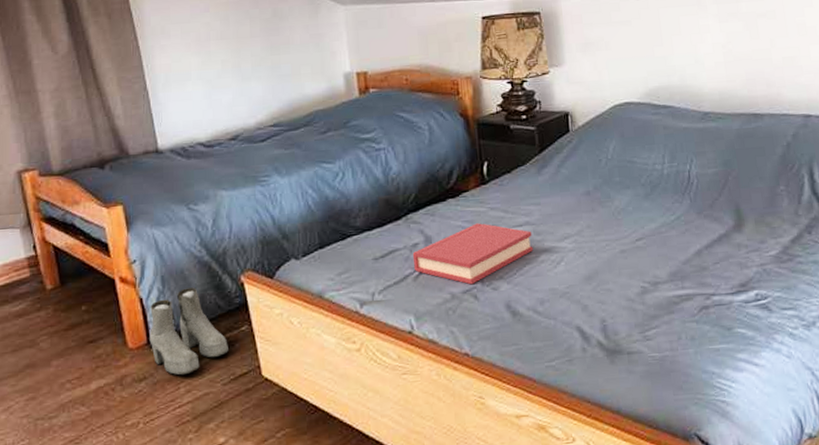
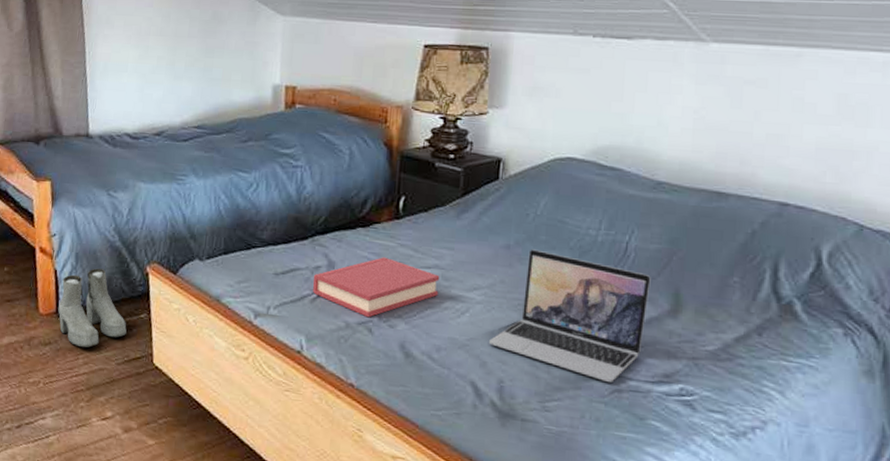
laptop: none [586,191,718,302] -> present [489,249,651,383]

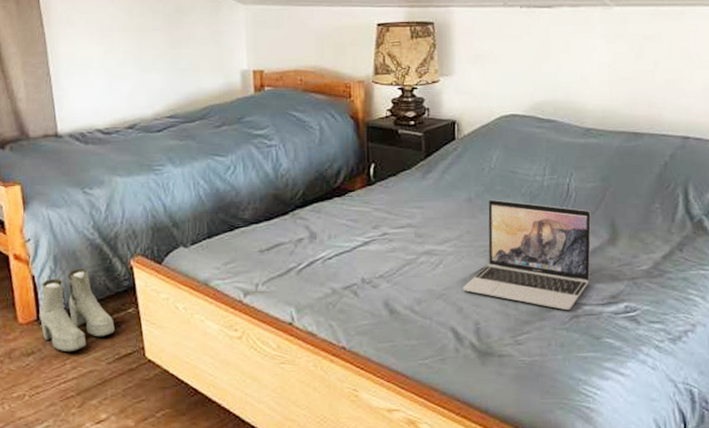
hardback book: present [312,257,440,318] -> none [297,222,414,282]

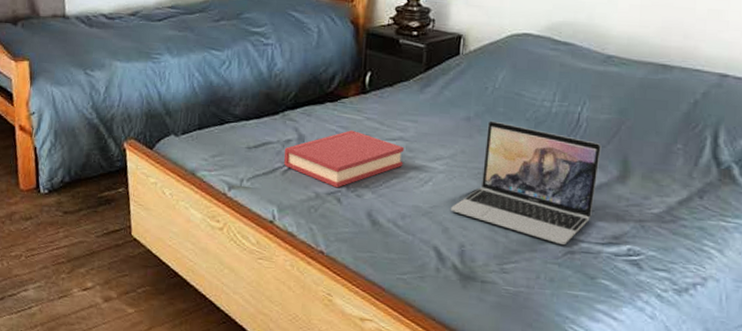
boots: present [39,268,115,352] -> none [38,145,106,222]
hardback book: none [297,222,414,282] -> present [284,130,404,188]

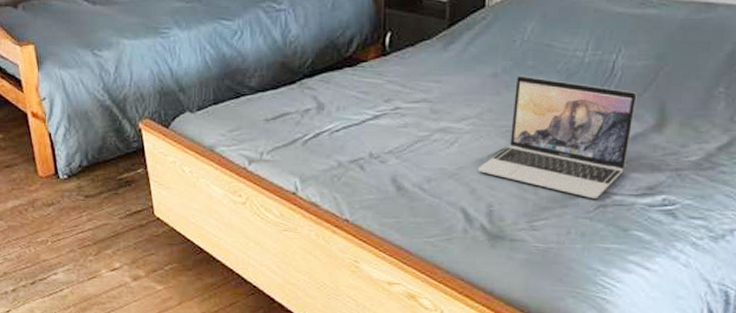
hardback book: present [284,130,404,188] -> none [303,95,428,156]

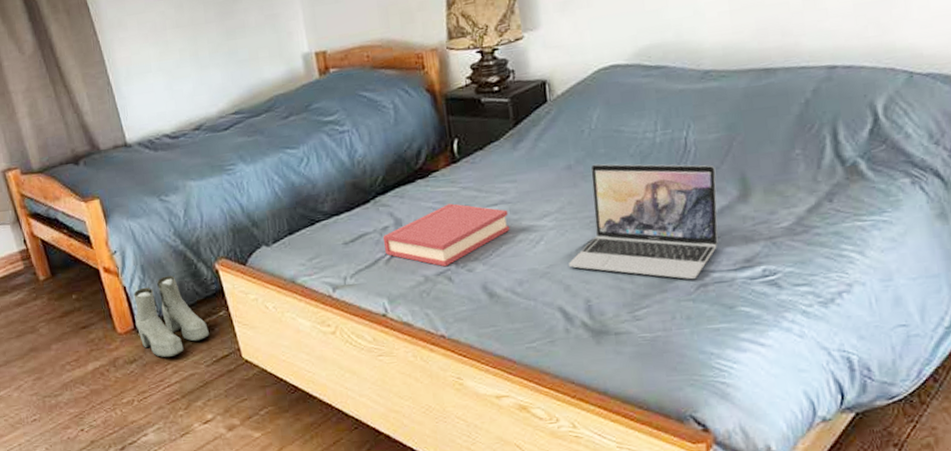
boots: none [57,128,126,206] -> present [133,275,209,358]
hardback book: none [303,95,428,156] -> present [382,203,510,267]

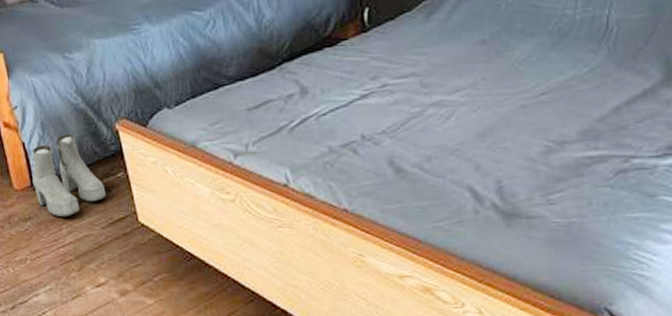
hardback book: present [382,203,510,267] -> none [287,74,420,139]
laptop: present [569,164,718,280] -> none [480,39,640,165]

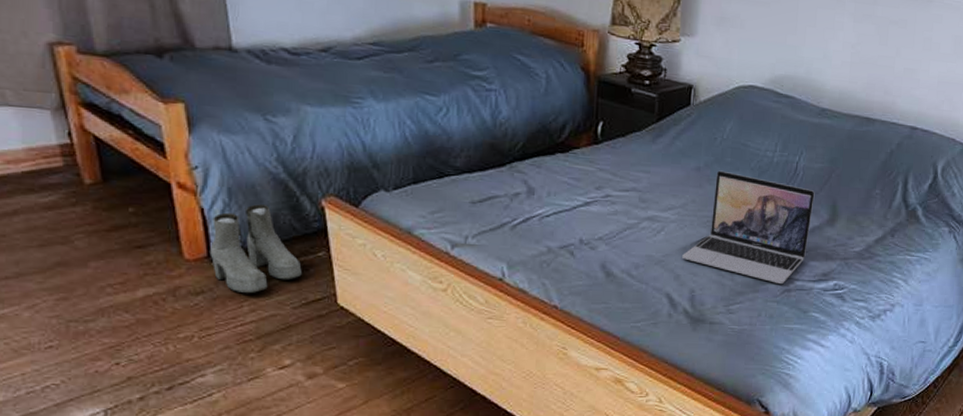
laptop: none [480,39,640,165] -> present [682,170,815,285]

